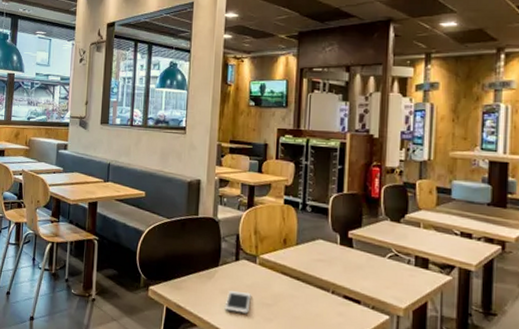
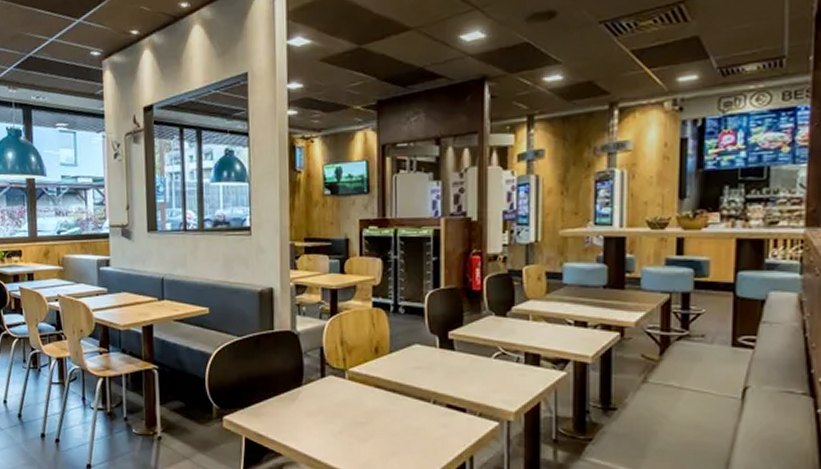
cell phone: present [224,291,251,314] -> none [312,411,342,436]

